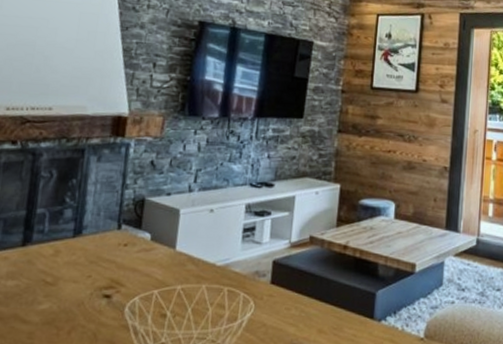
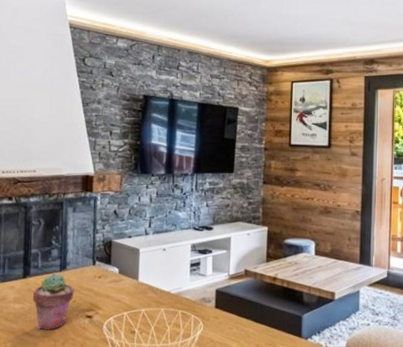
potted succulent: none [32,240,90,315] -> present [33,273,74,330]

